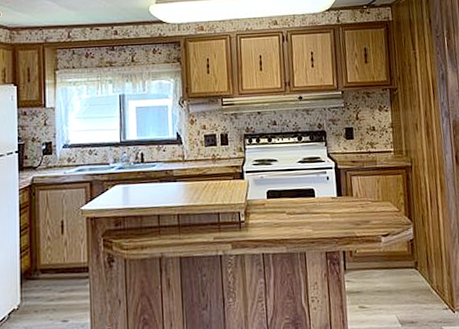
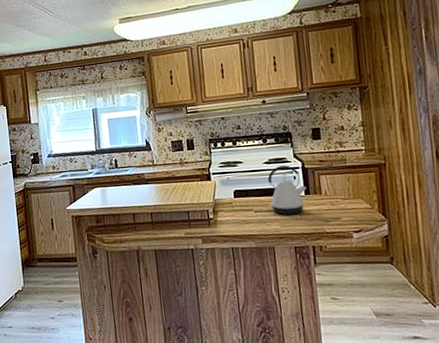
kettle: none [301,165,339,218] -> present [267,165,307,215]

